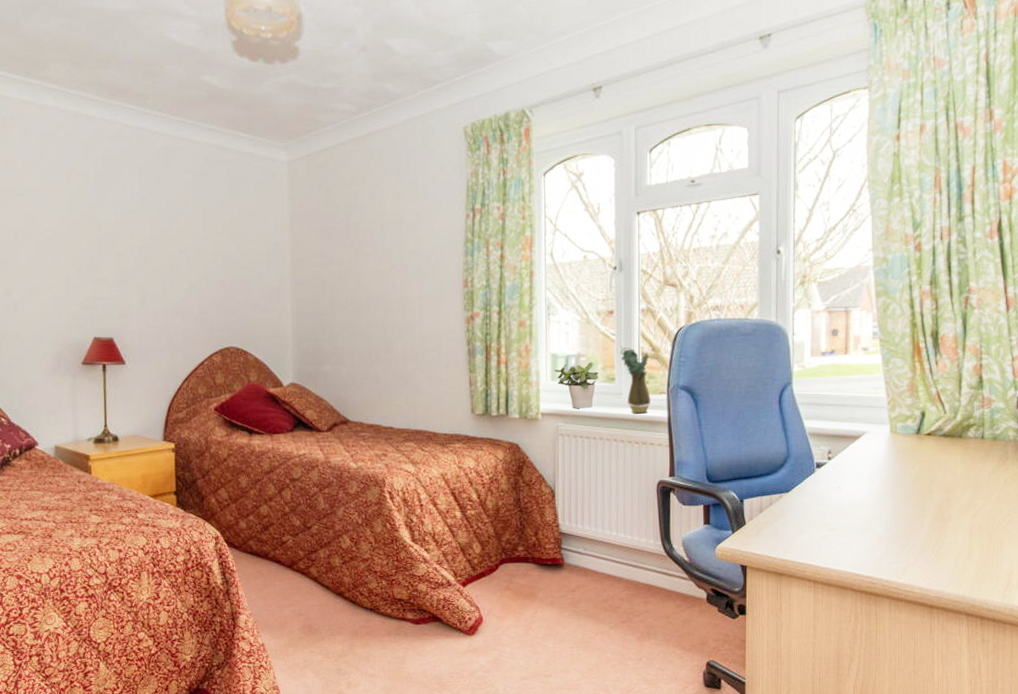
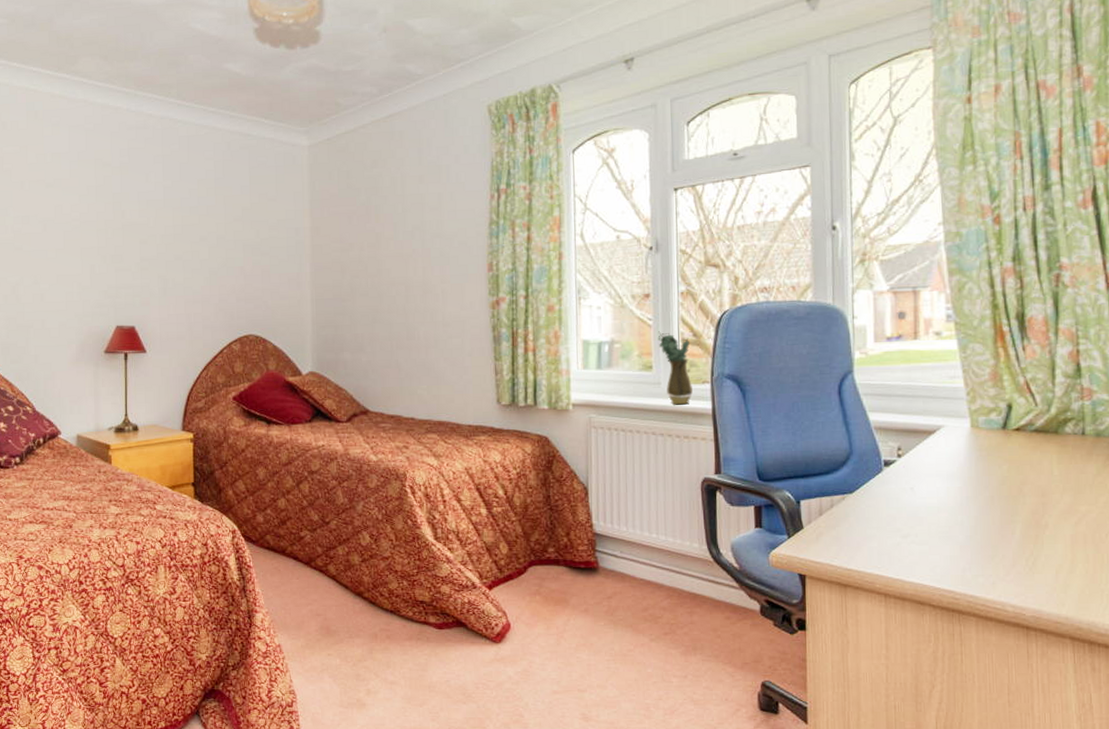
potted plant: present [555,362,599,409] -> none [586,349,635,400]

